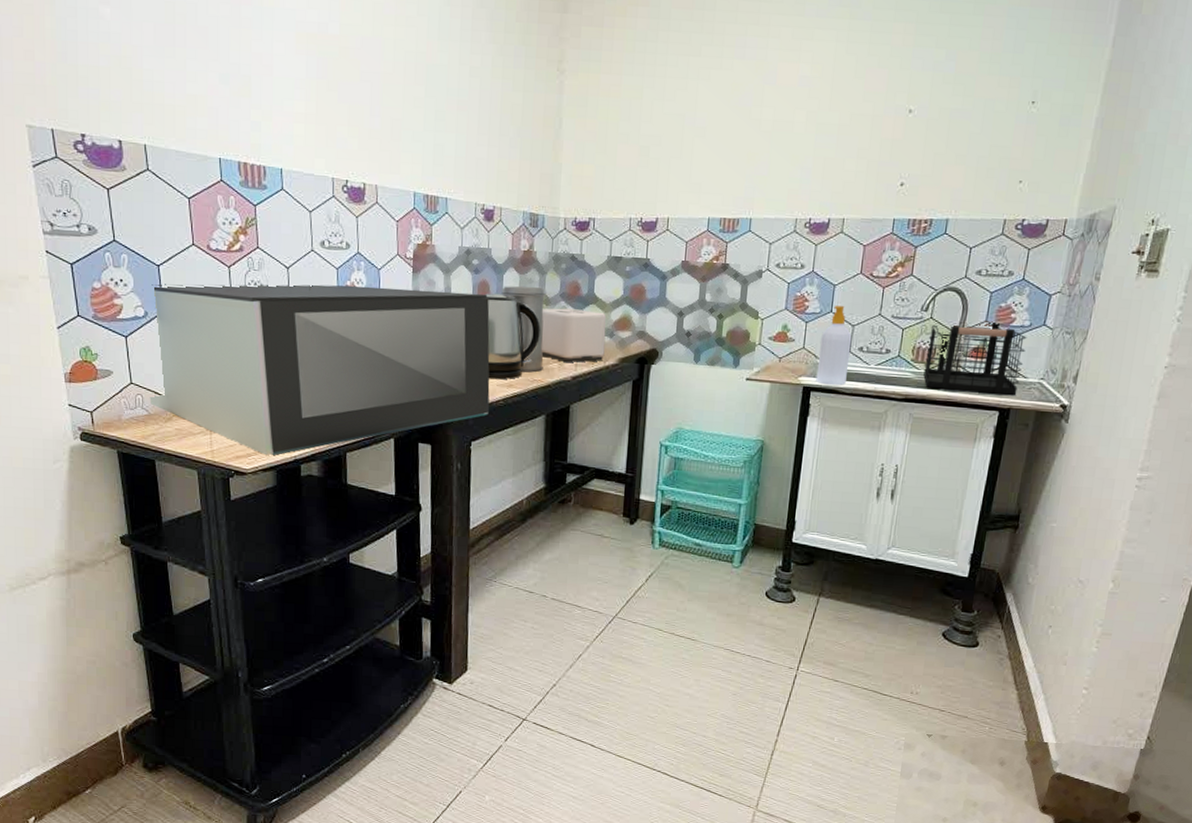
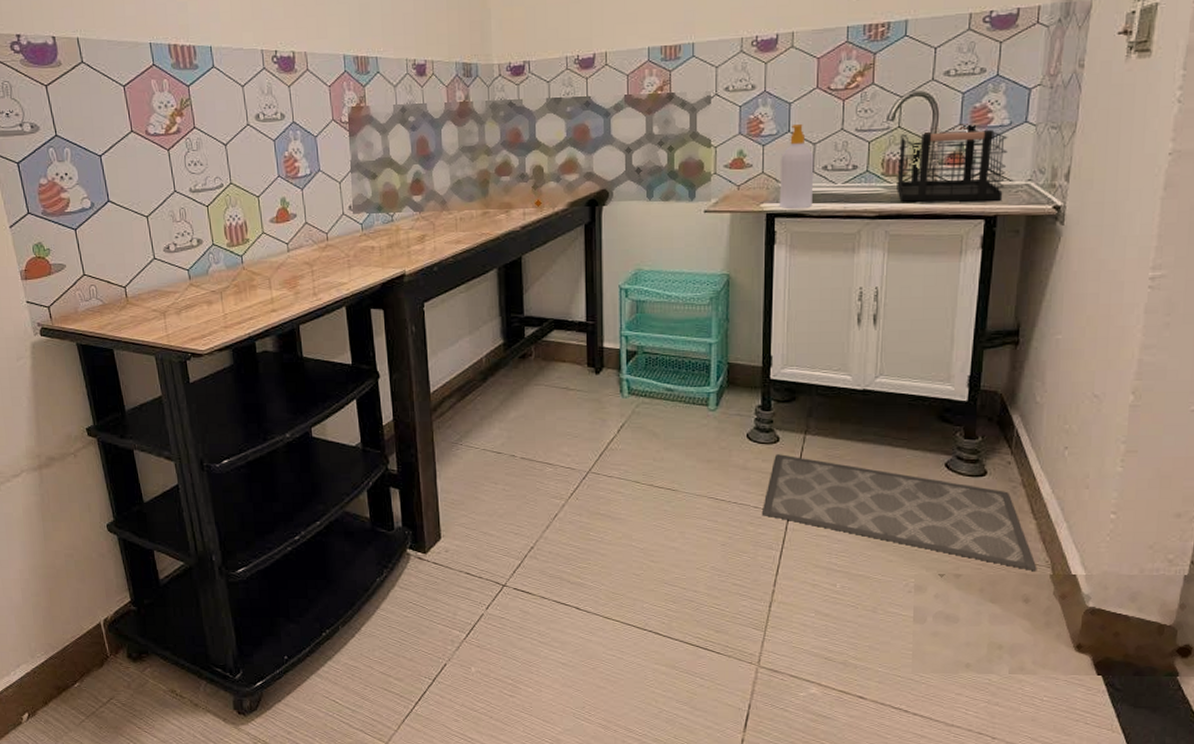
microwave: present [149,284,490,456] -> none [95,150,440,335]
kettle: present [484,293,541,380] -> none [423,148,484,237]
canister: present [501,286,545,373] -> none [441,137,491,227]
toaster: present [541,308,607,363] -> none [485,156,553,213]
bath mat: none [772,613,1014,737] -> present [761,454,1037,570]

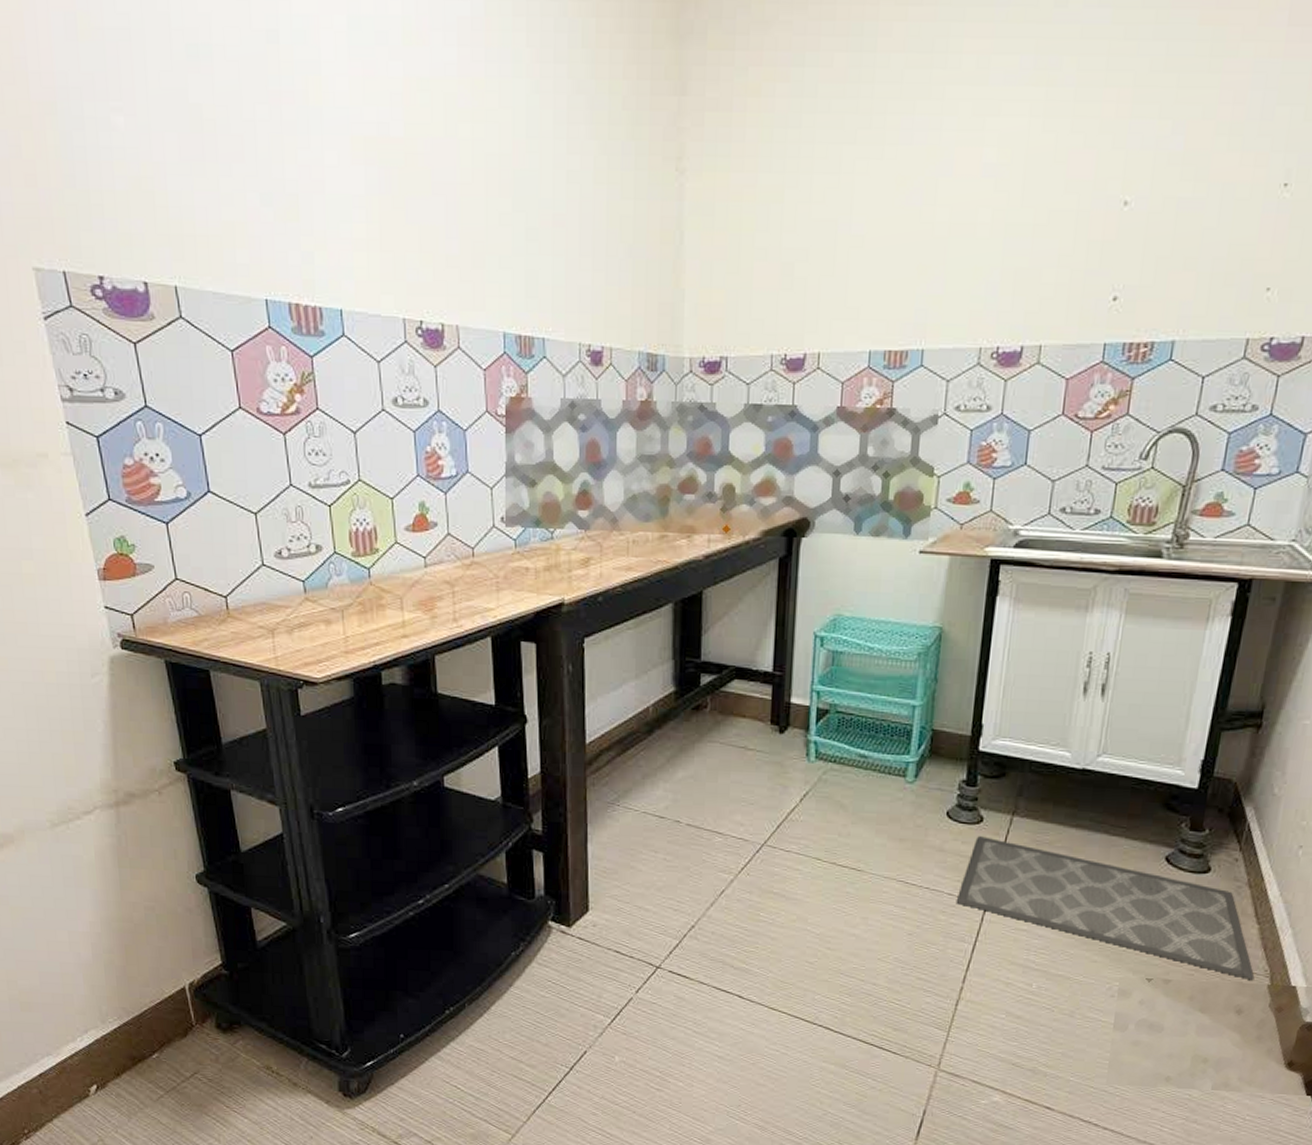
soap bottle: present [779,124,814,210] -> none [1006,457,1052,557]
dish rack: present [897,124,1008,203] -> none [1142,469,1275,563]

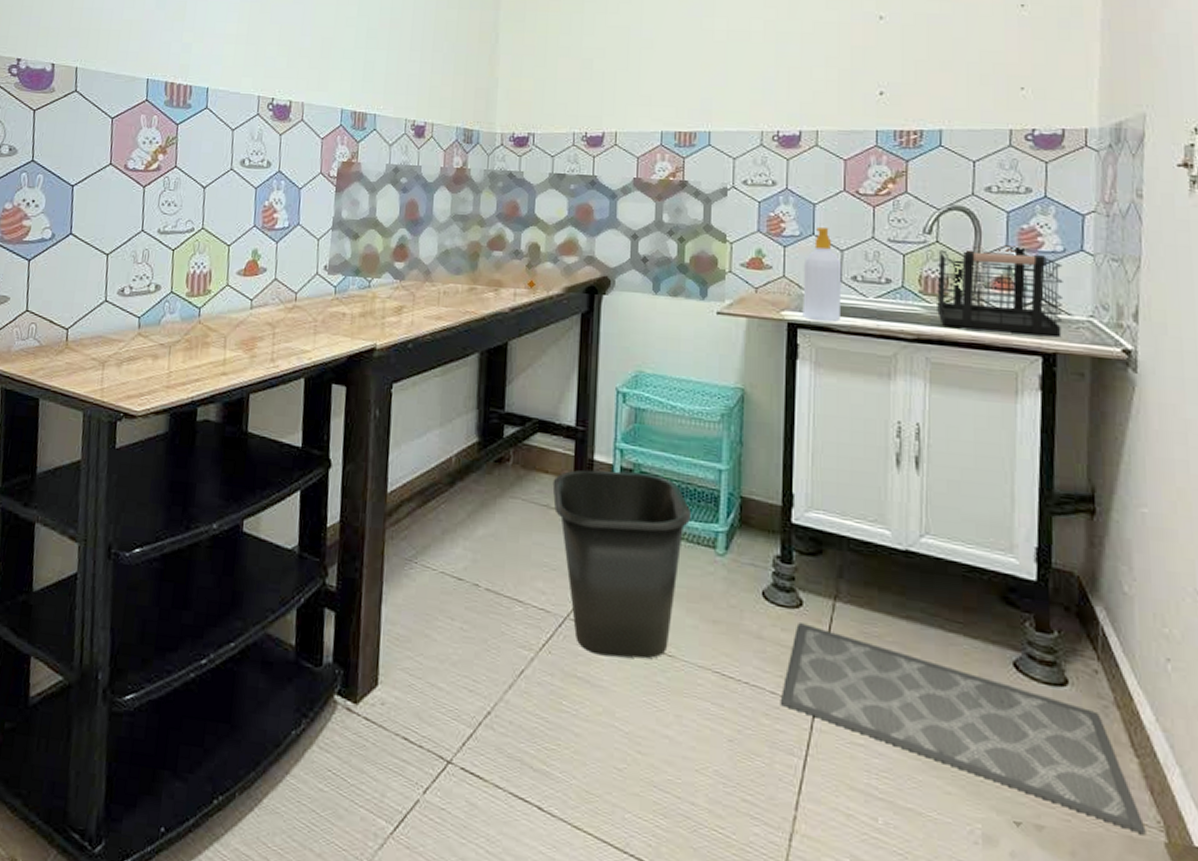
waste bin: none [750,712,884,875] -> present [552,470,690,659]
soap bottle: none [1006,457,1052,557] -> present [802,227,842,323]
dish rack: none [1142,469,1275,563] -> present [937,245,1064,337]

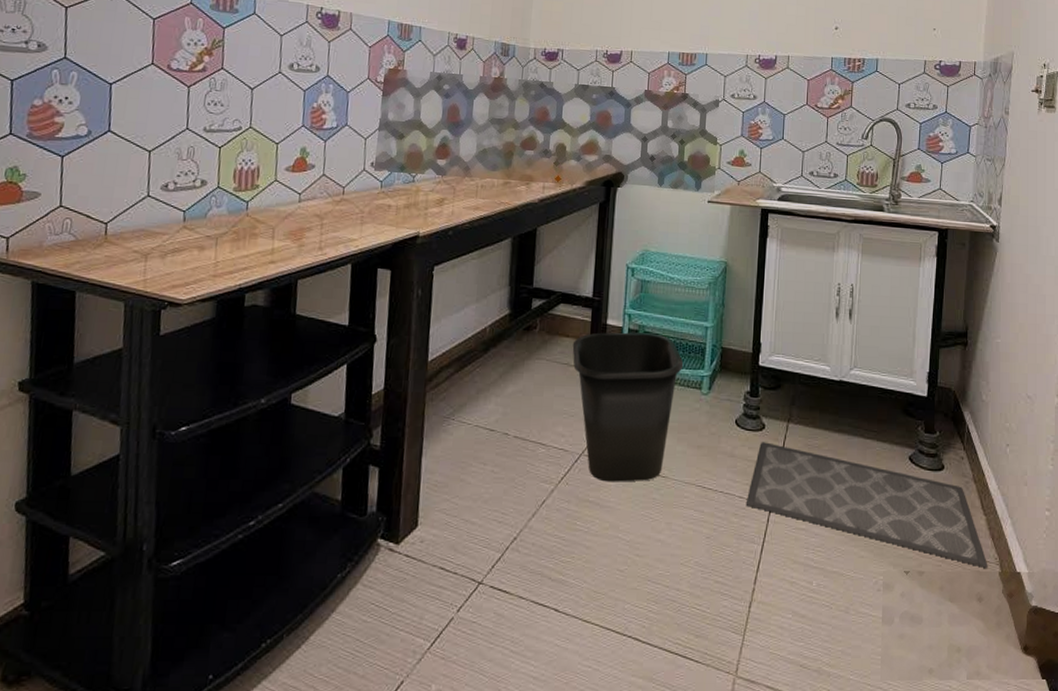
soap bottle: present [802,227,842,323] -> none [772,133,803,208]
dish rack: present [937,245,1064,337] -> none [869,148,955,217]

